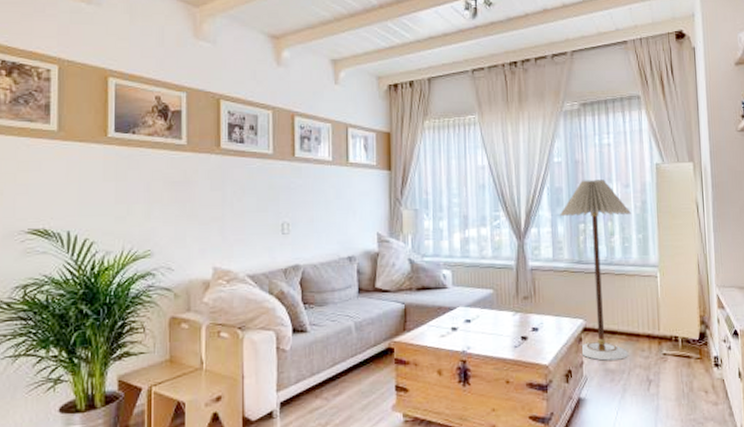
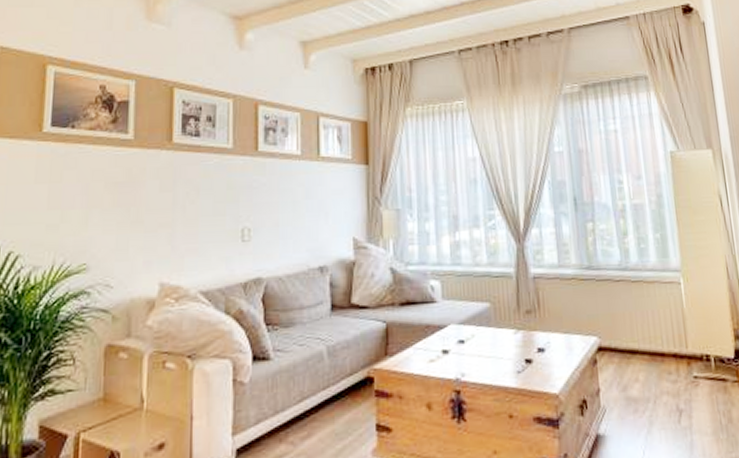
floor lamp: present [559,179,632,361] -> none [563,171,654,387]

